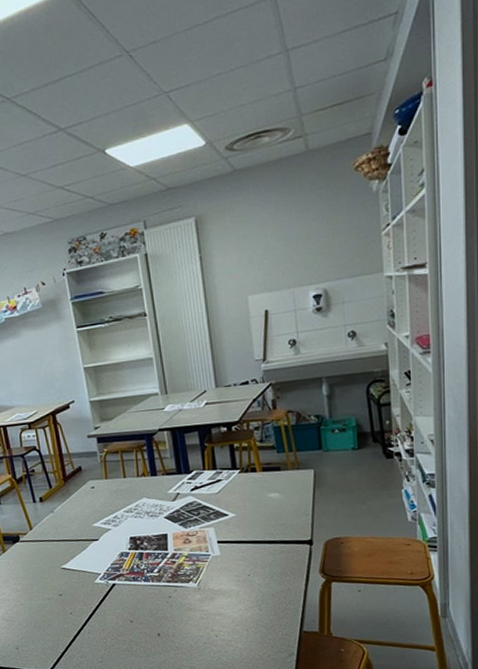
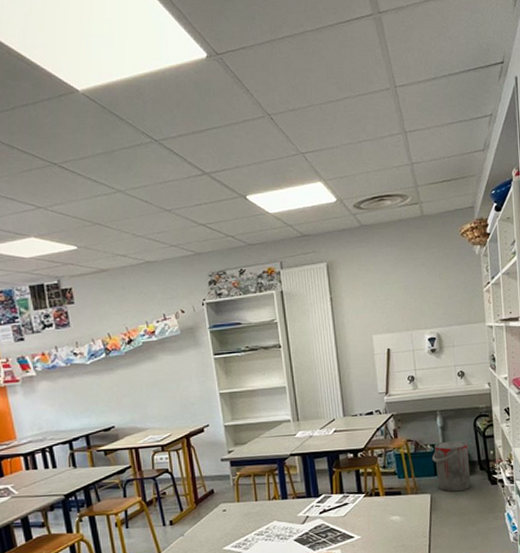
paint can: none [316,410,362,467] -> present [431,440,471,492]

